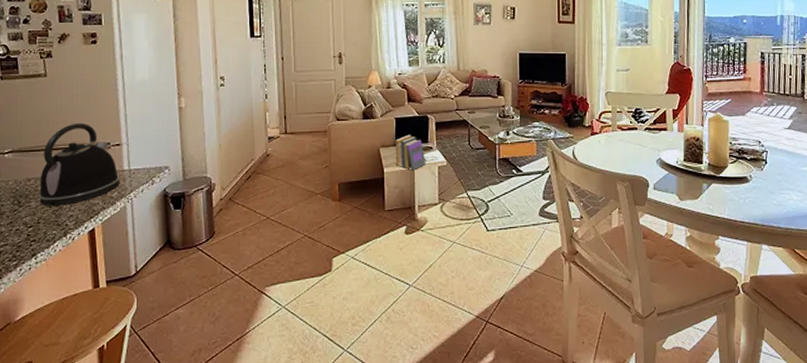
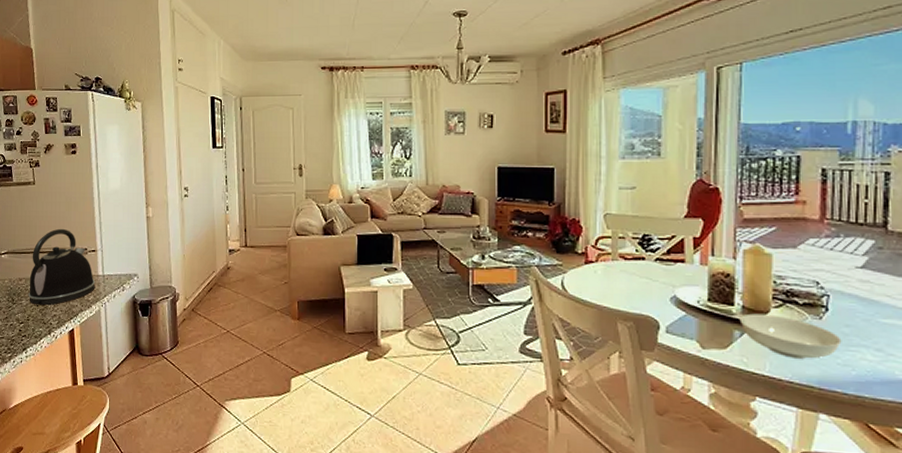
books: present [395,134,426,171] -> none [357,253,390,293]
bowl: none [706,169,776,203] -> present [739,313,842,359]

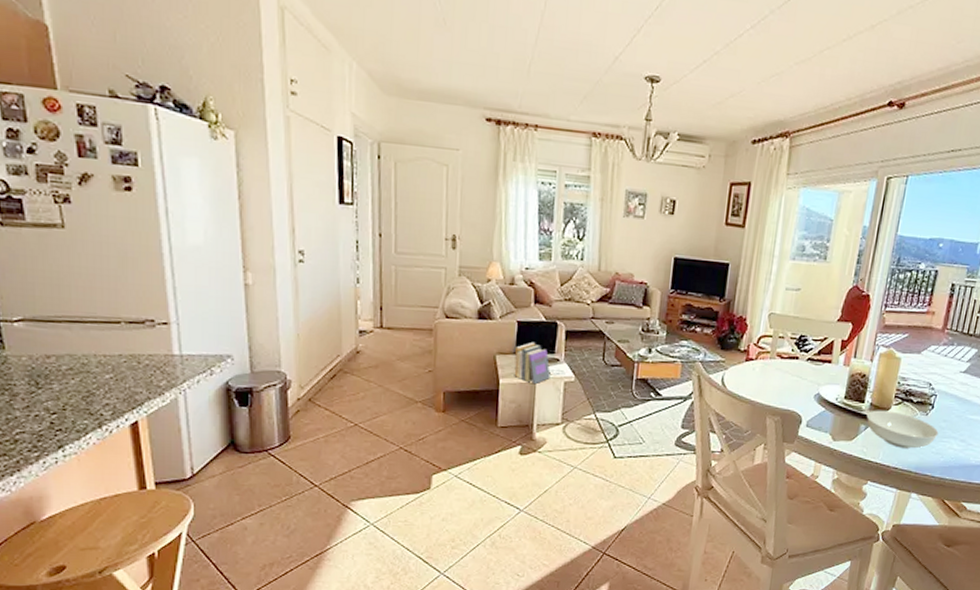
kettle: present [28,228,96,306] -> none [61,291,169,392]
books: none [357,253,390,293] -> present [514,341,551,385]

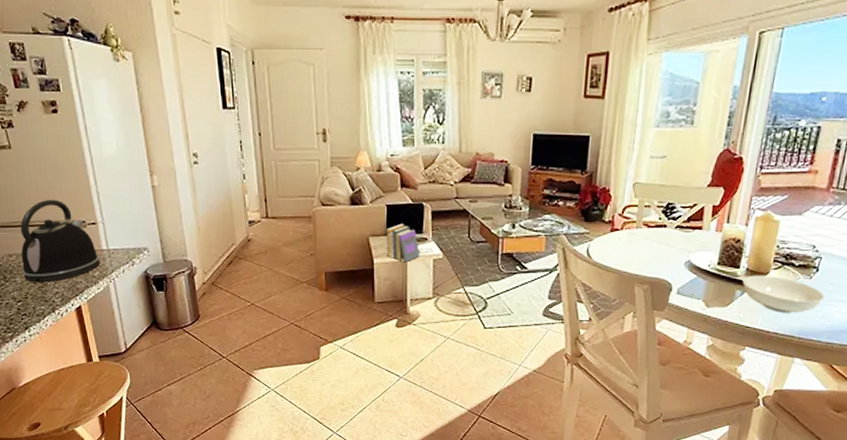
kettle: none [61,291,169,392] -> present [20,199,100,283]

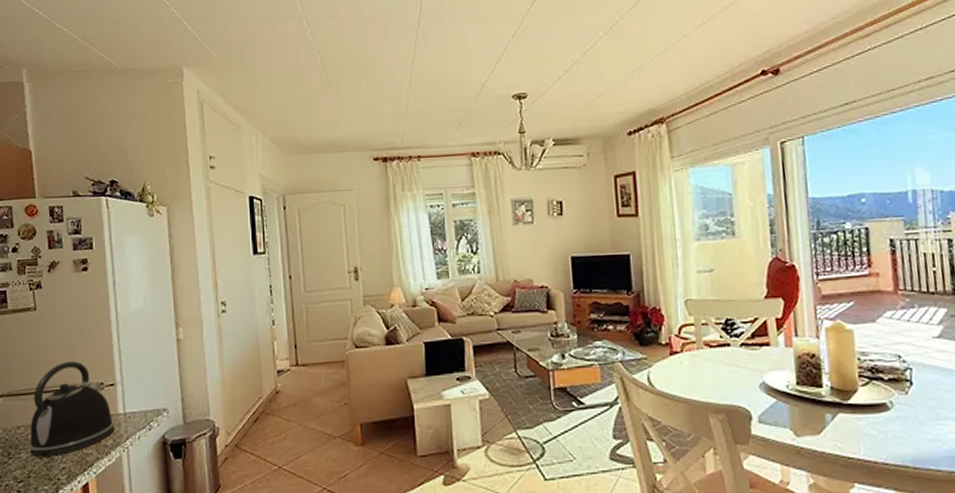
books: present [386,223,420,263] -> none [426,361,464,407]
bowl: present [742,275,825,313] -> none [829,393,929,438]

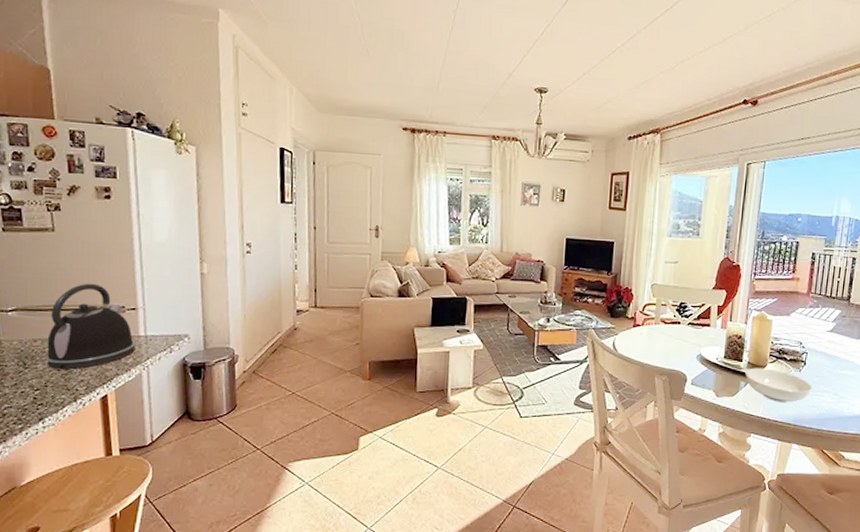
bowl: none [829,393,929,438] -> present [745,368,812,402]

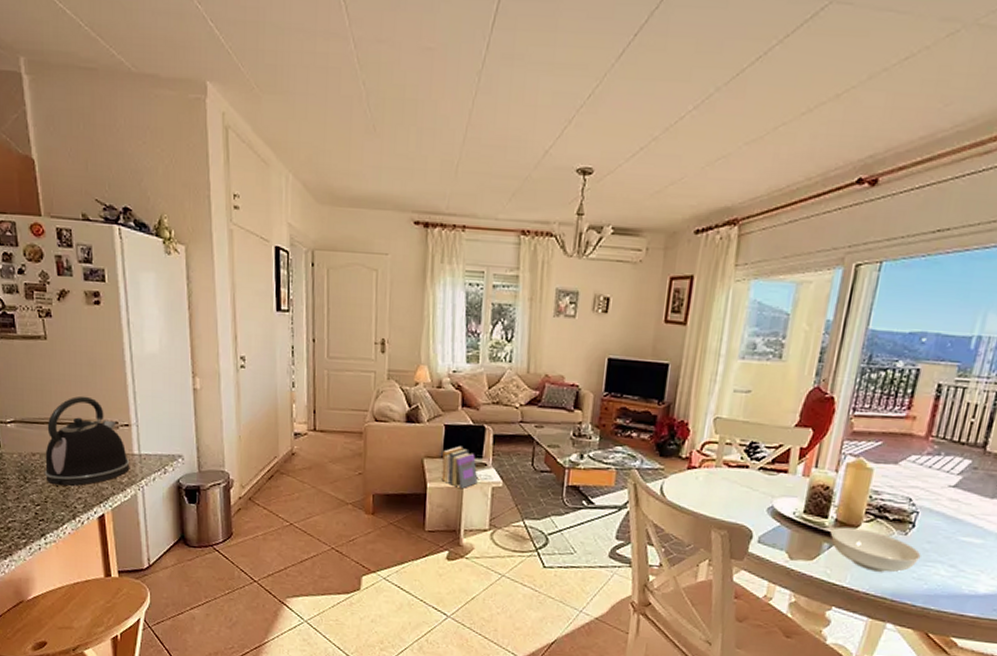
books: none [430,315,462,353] -> present [441,445,478,489]

